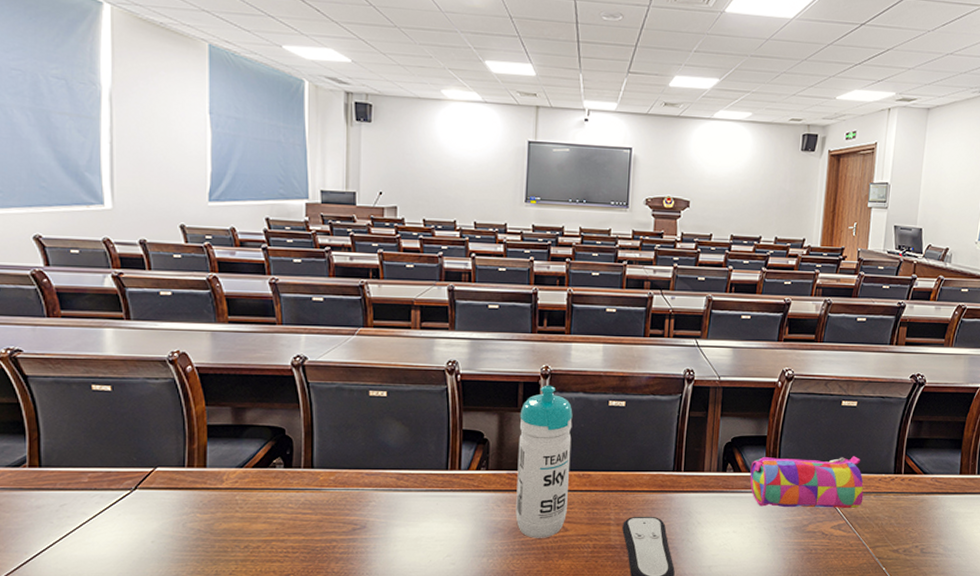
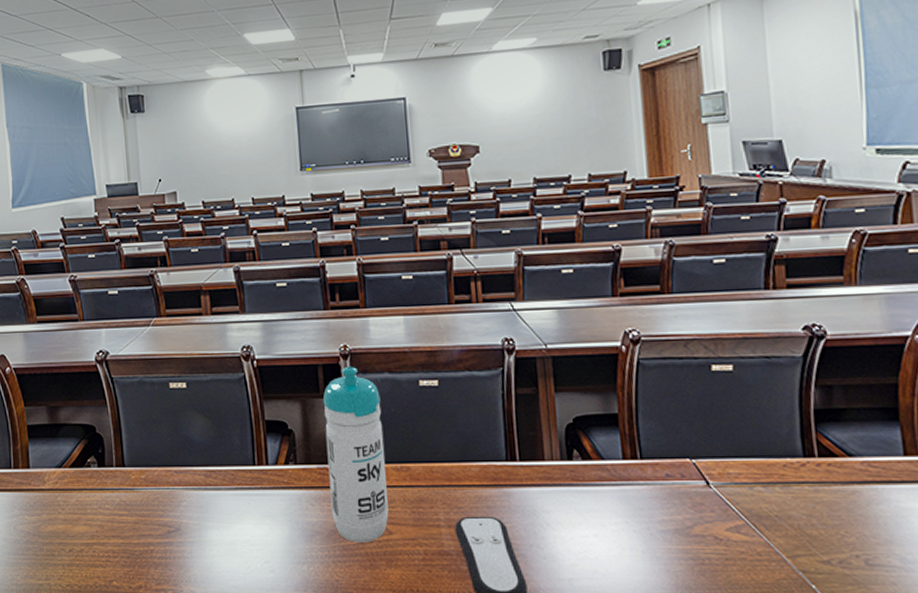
pencil case: present [749,456,864,508] -> none [603,435,765,504]

